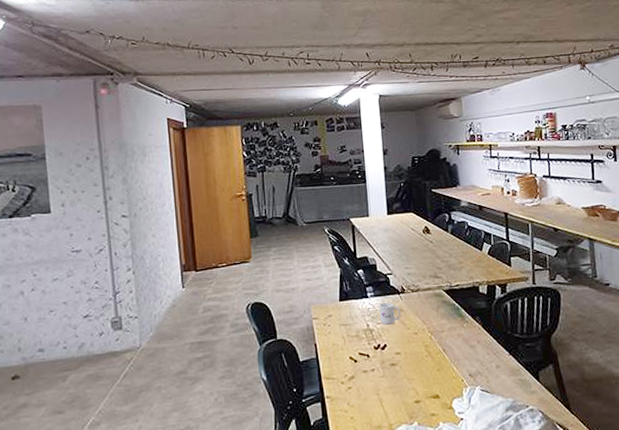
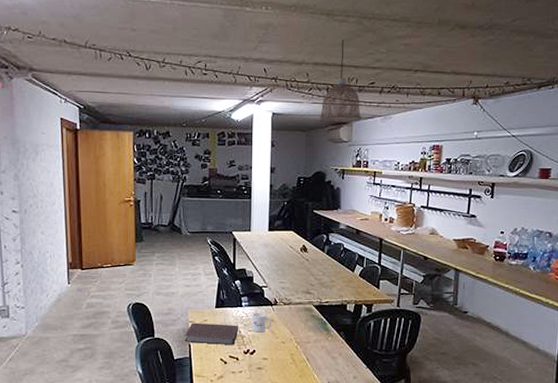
notebook: none [309,318,366,342] -> present [184,323,238,346]
pendant lamp: none [427,19,470,101] -> present [319,39,362,123]

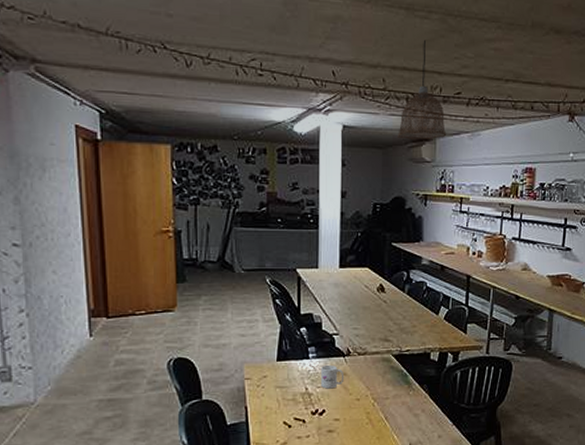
notebook: present [184,323,238,346] -> none [239,379,304,406]

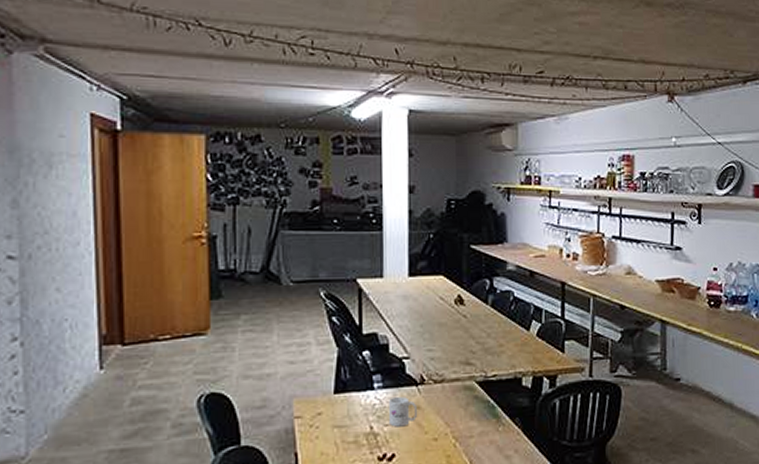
pendant lamp: present [398,39,447,140] -> none [473,13,530,125]

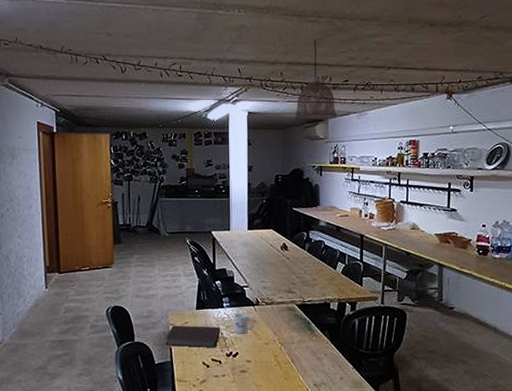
notebook: none [287,417,369,450] -> present [165,325,220,348]
pendant lamp: none [473,13,530,125] -> present [295,39,337,121]

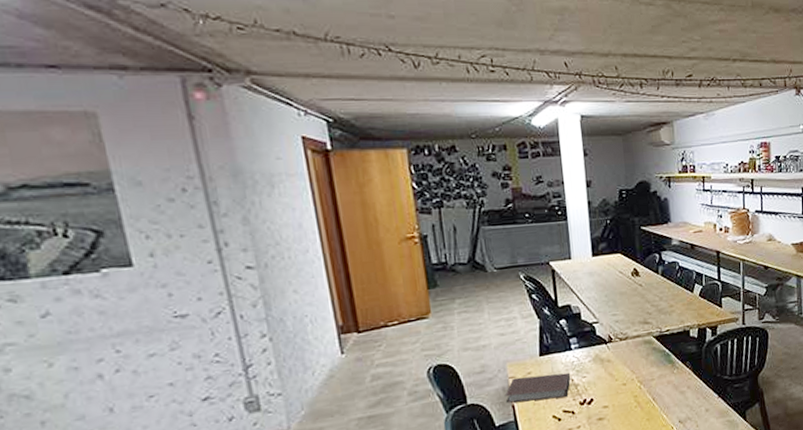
mug: present [234,314,255,334] -> none [585,353,609,378]
pendant lamp: present [295,39,337,121] -> none [635,25,683,124]

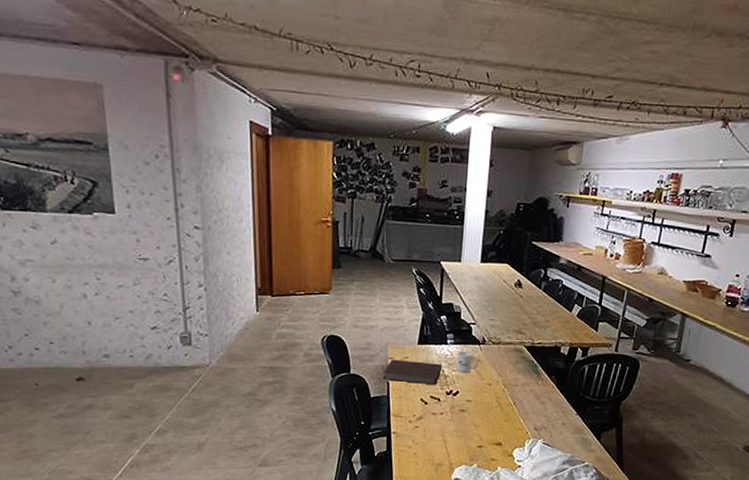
mug: none [585,353,609,378] -> present [457,351,479,373]

